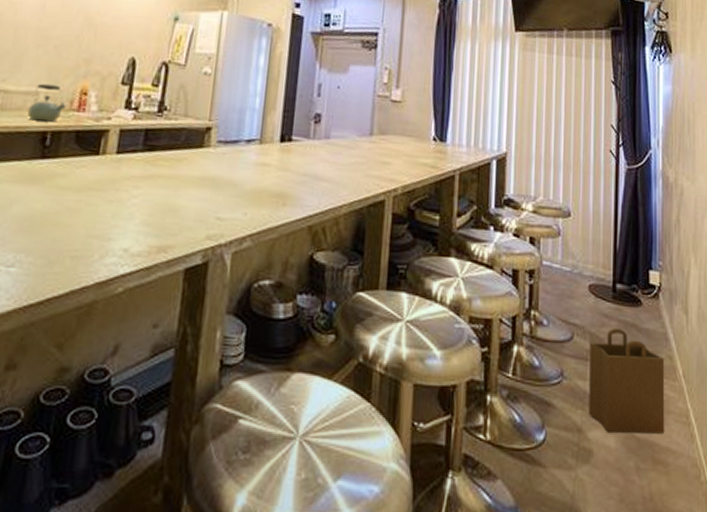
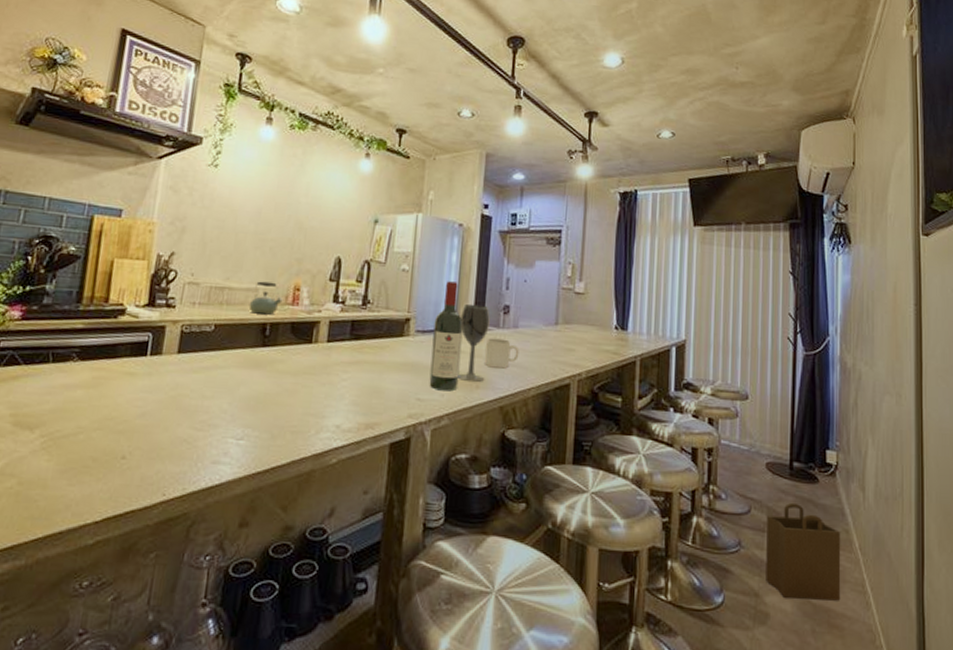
wine bottle: none [230,86,270,209] -> present [429,281,464,392]
wine glass: none [262,111,300,200] -> present [457,304,490,383]
mug: none [292,149,331,185] -> present [484,338,519,370]

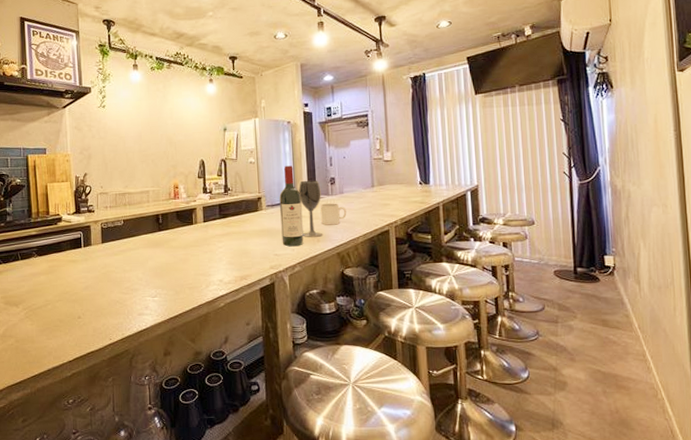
kettle: present [248,281,284,315] -> none [144,185,168,209]
shopping bag: present [766,502,841,601] -> none [558,298,626,369]

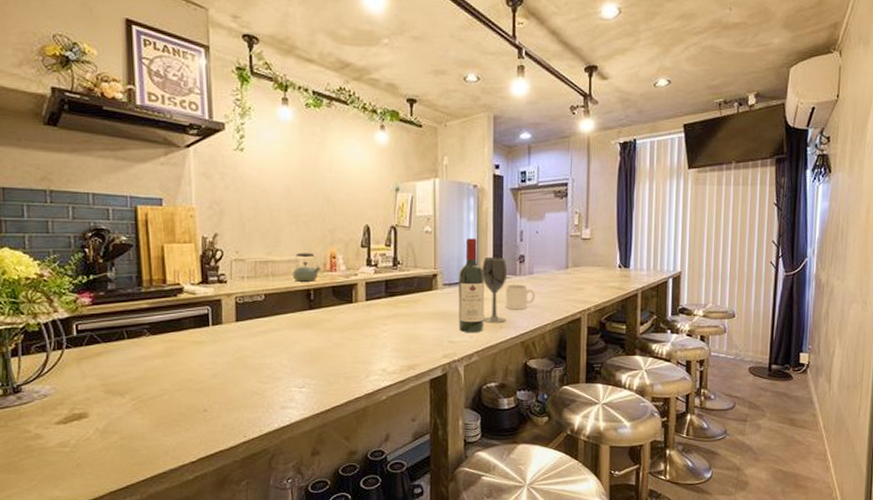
kettle: none [144,185,168,209] -> present [292,253,323,282]

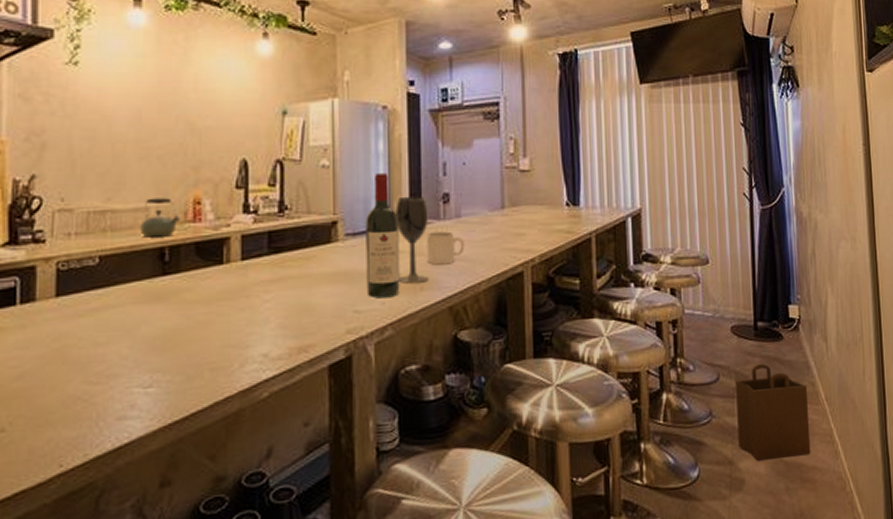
shopping bag: none [746,397,809,469] -> present [736,363,811,461]

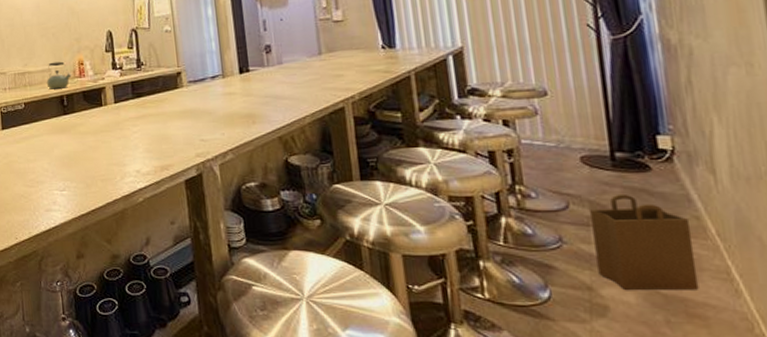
wine bottle: present [365,173,400,299] -> none [203,33,236,130]
wine glass: present [394,196,430,285] -> none [225,49,260,120]
mug: present [426,231,465,267] -> none [254,76,288,104]

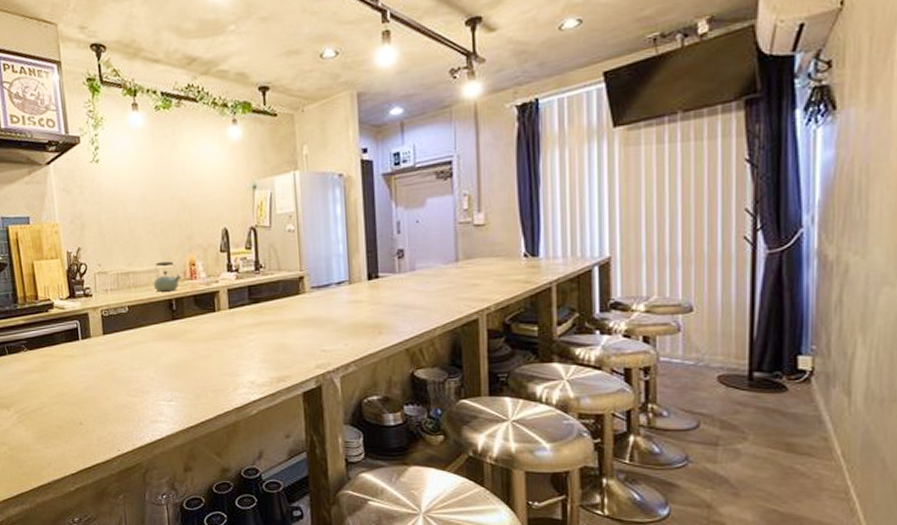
shopping bag: present [590,193,700,290] -> none [720,414,818,509]

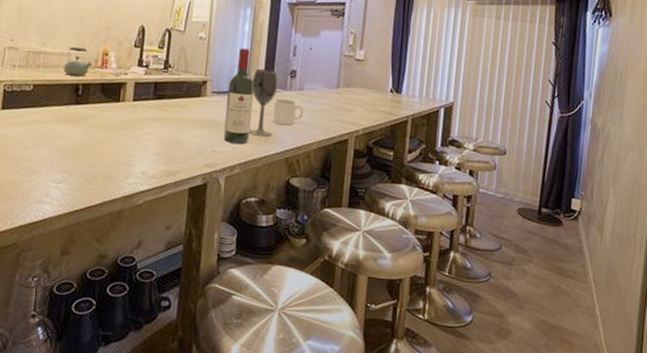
wine bottle: none [328,234,361,341] -> present [223,48,255,145]
wine glass: none [353,253,387,330] -> present [248,68,279,138]
mug: none [383,283,420,314] -> present [272,98,304,127]

